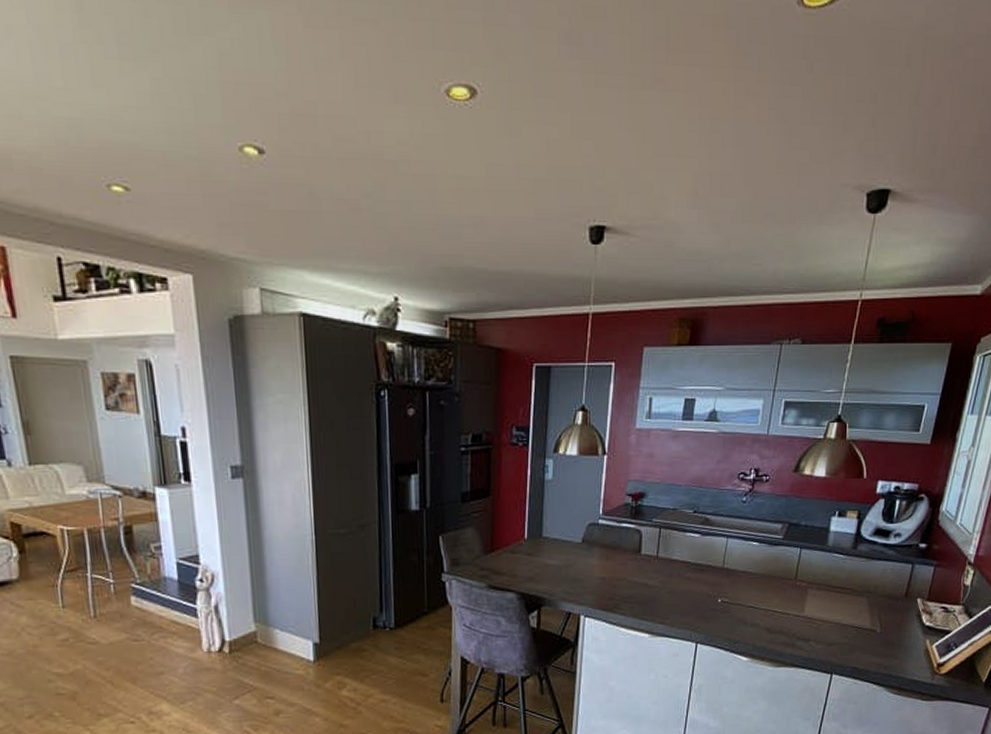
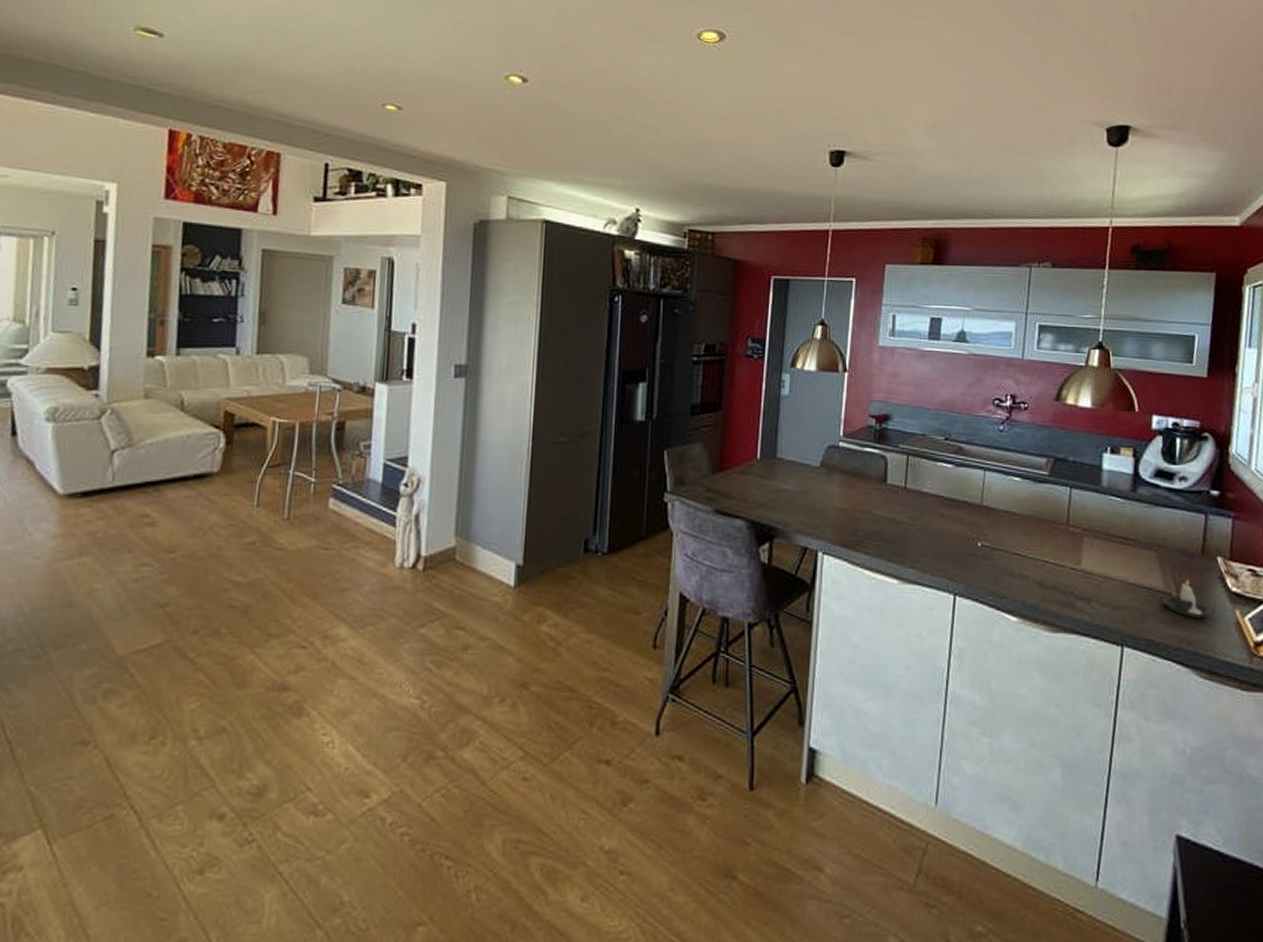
candle: none [868,618,910,648] -> present [1162,579,1215,618]

